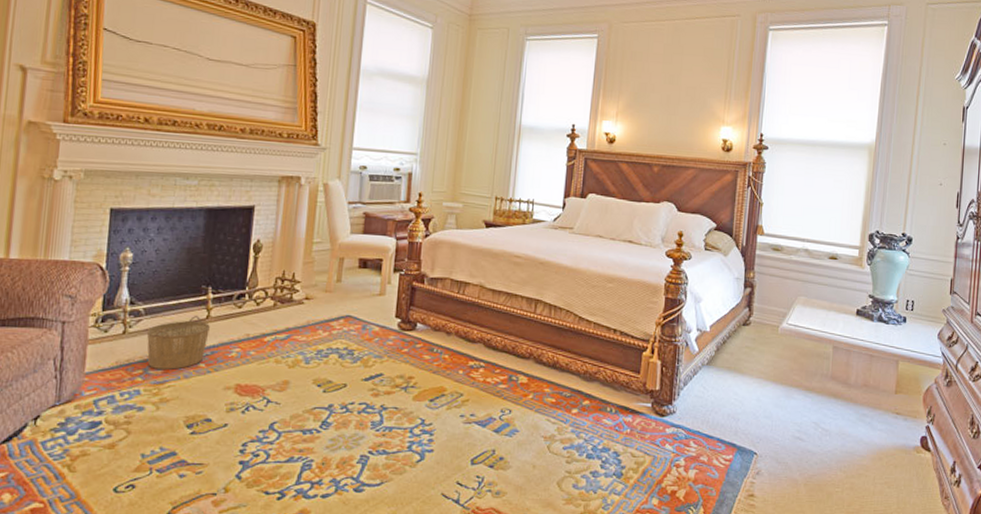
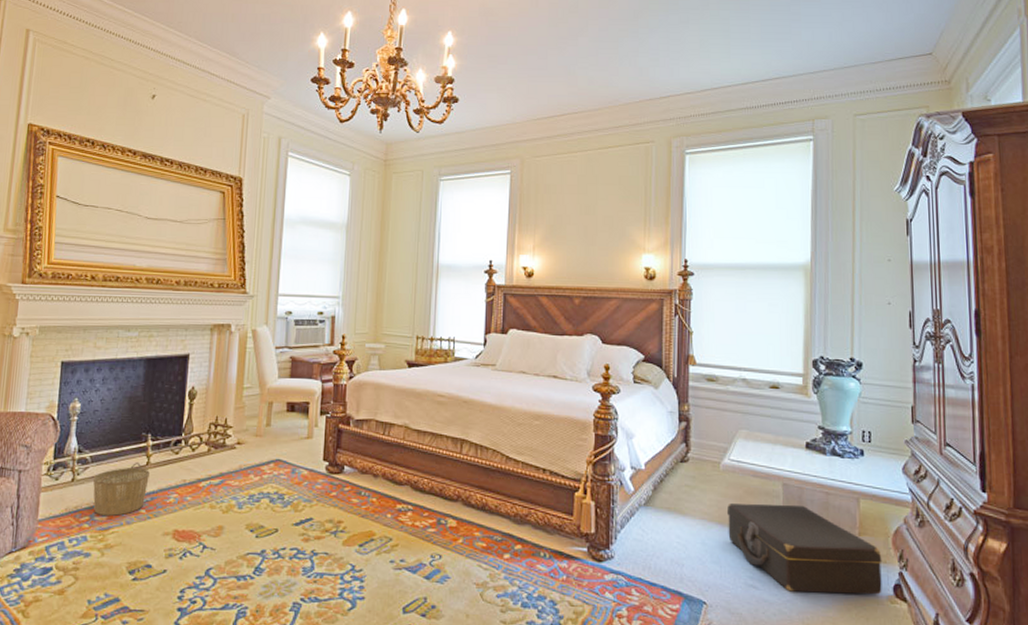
suitcase: none [781,364,913,446] -> present [726,504,882,595]

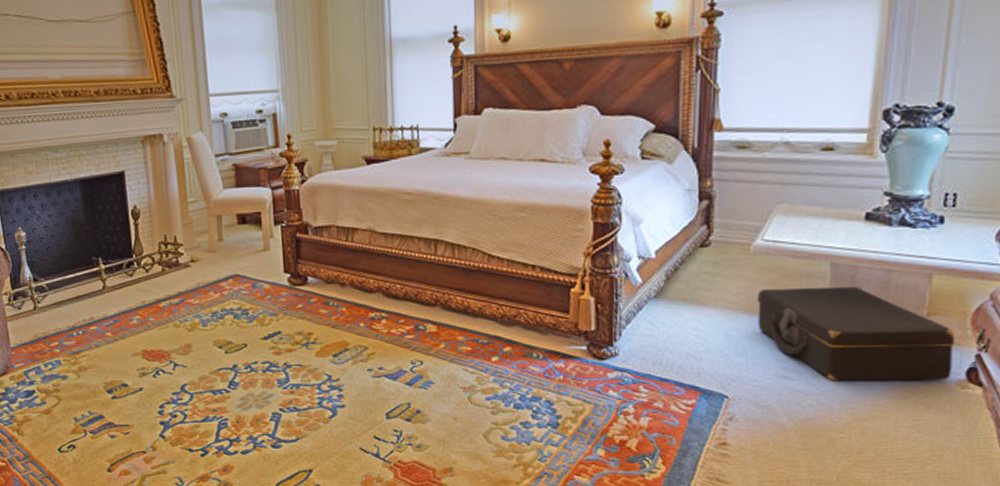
basket: present [92,463,150,516] -> none [53,287,109,340]

